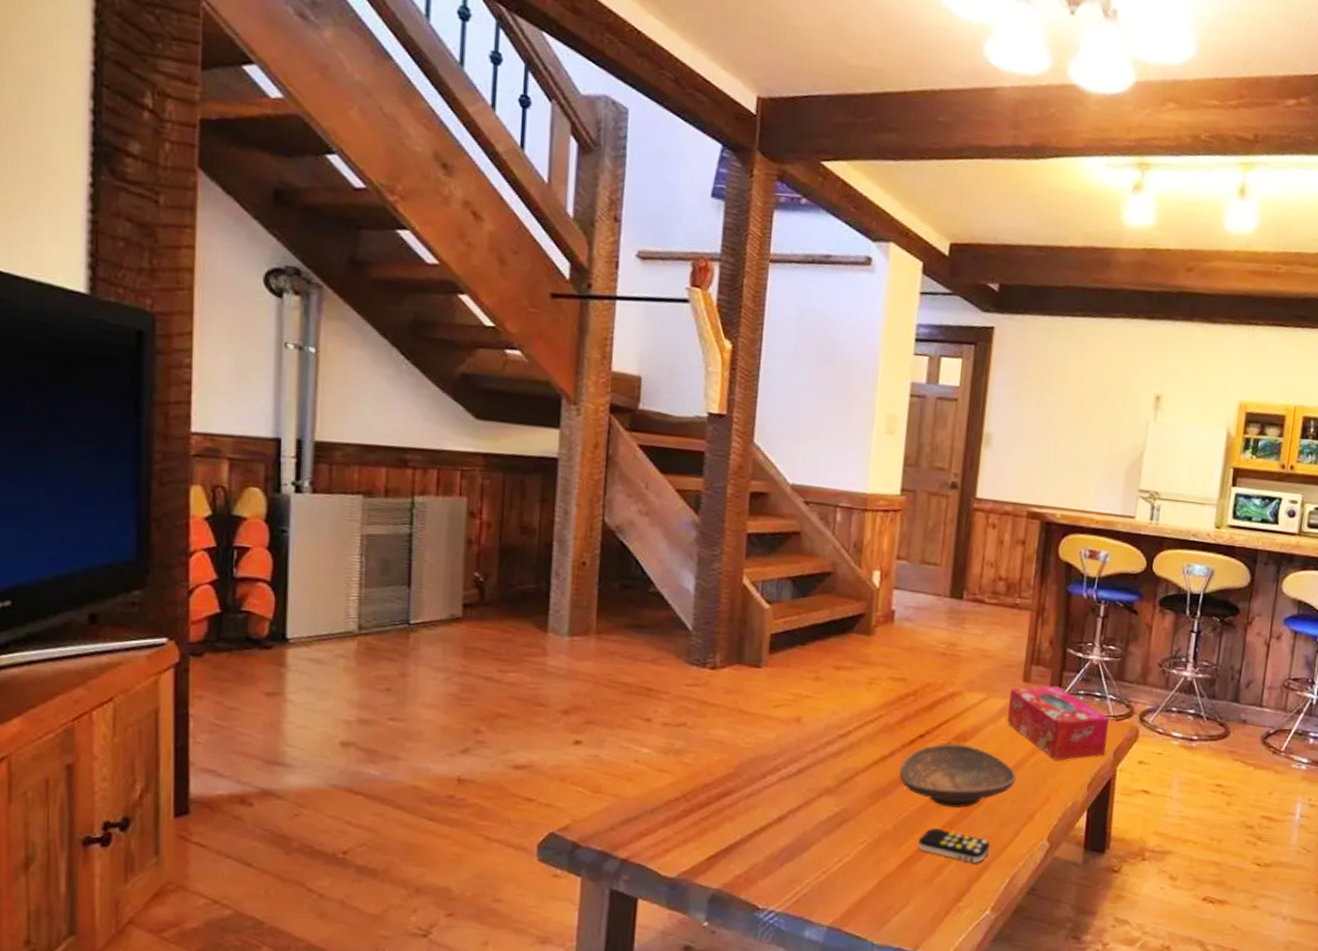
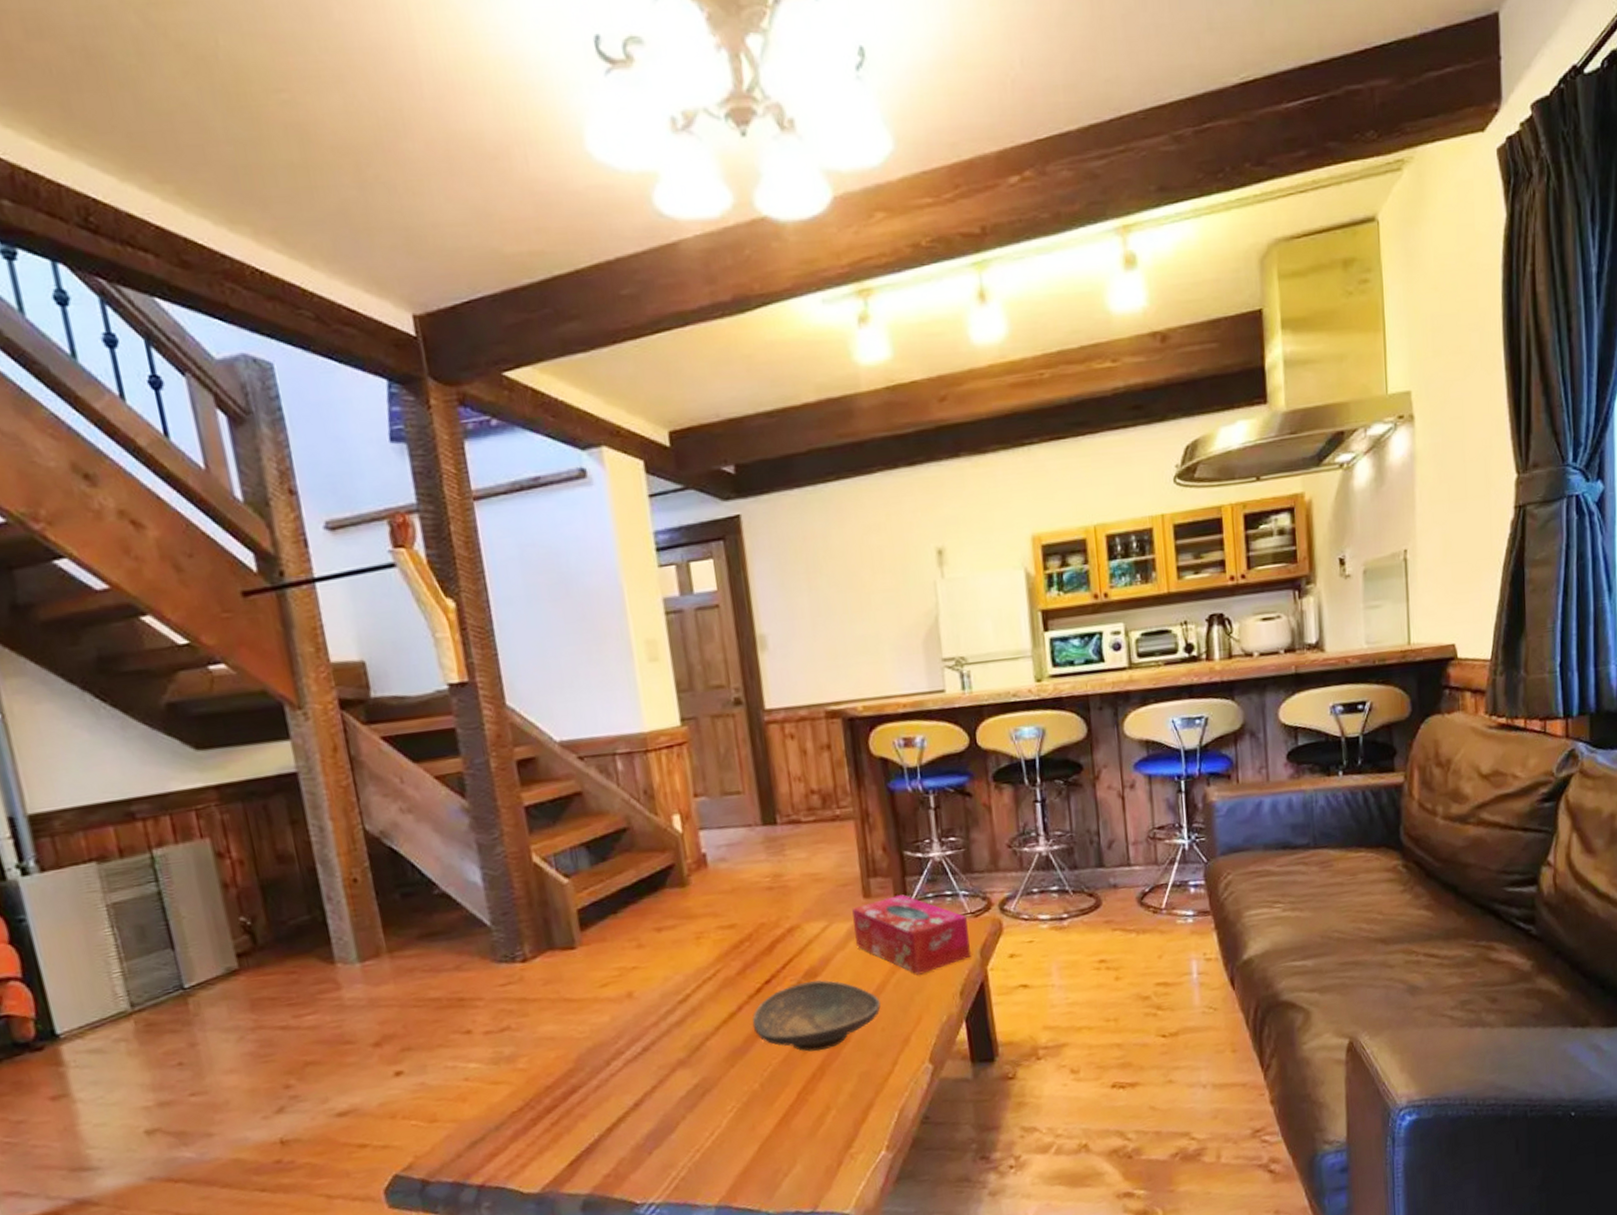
remote control: present [918,827,991,863] -> none [791,1075,870,1105]

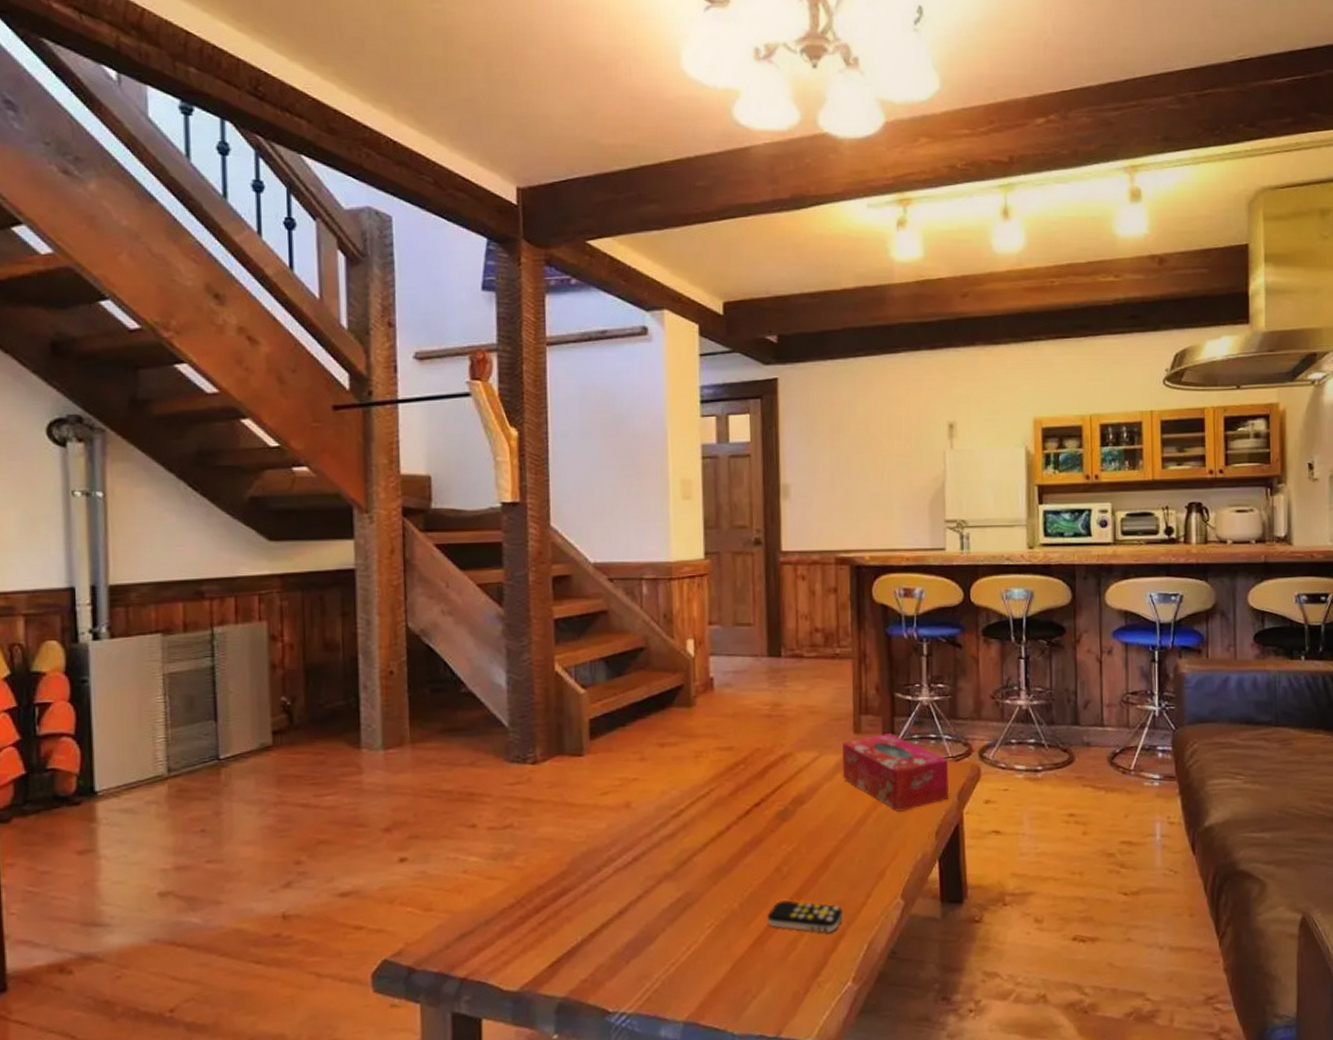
decorative bowl: present [752,980,881,1052] -> none [738,808,860,877]
remote control: none [791,1075,870,1105] -> present [768,899,844,933]

